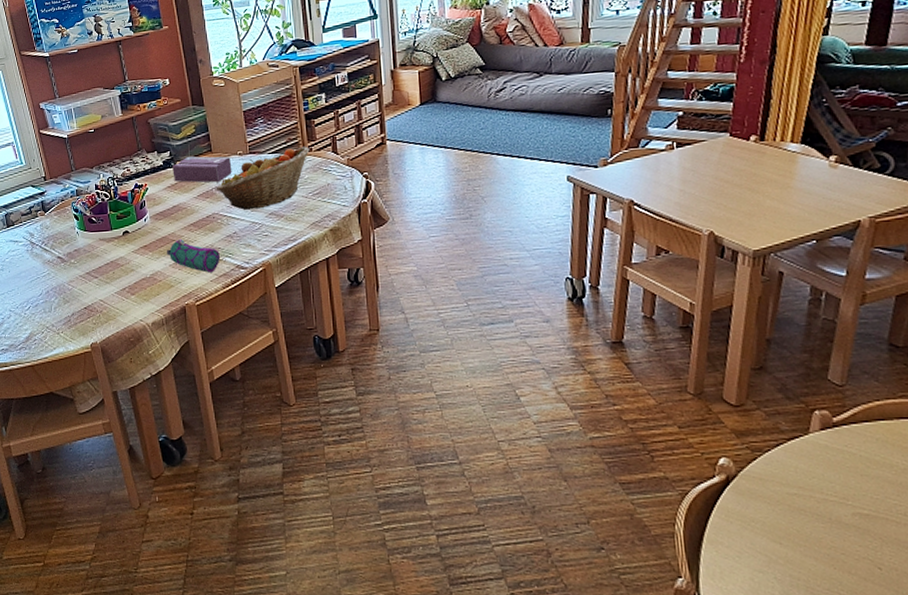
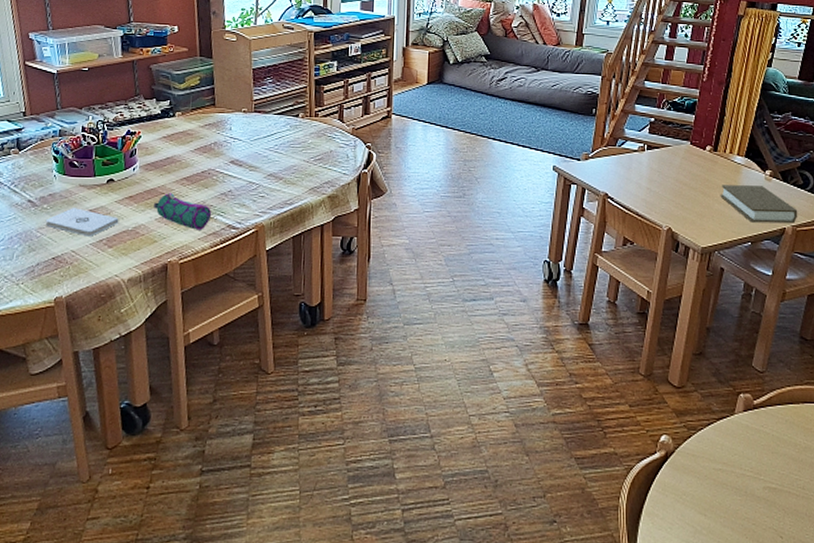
notepad: none [74,260,138,286] -> present [45,208,119,237]
tissue box: present [172,156,232,183] -> none [170,108,235,138]
fruit basket: present [216,146,310,210] -> none [215,111,316,169]
book: none [771,174,877,216] -> present [720,185,798,223]

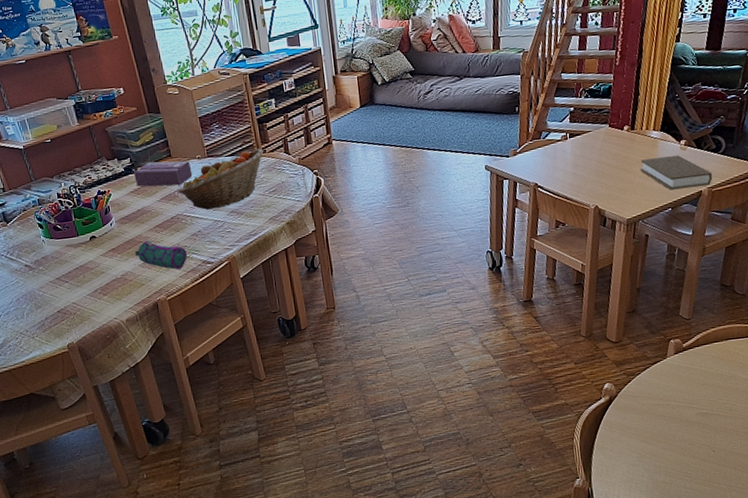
notepad: present [45,208,119,237] -> none [44,265,108,289]
tissue box: none [170,108,235,138] -> present [134,161,193,187]
fruit basket: none [215,111,316,169] -> present [178,148,264,210]

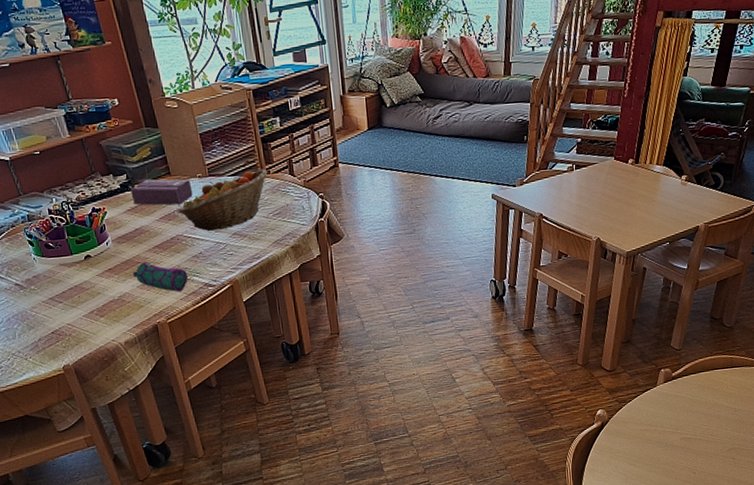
book: present [640,155,713,189] -> none [641,190,710,224]

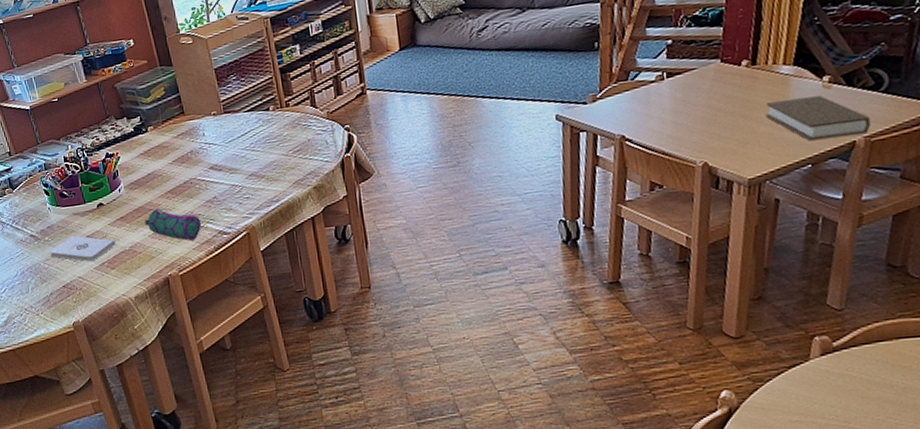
notepad: none [36,285,105,310] -> present [49,236,116,262]
tissue box: present [130,179,193,206] -> none [144,118,207,148]
fruit basket: present [178,168,268,231] -> none [191,101,287,173]
book: none [641,190,710,224] -> present [765,96,872,140]

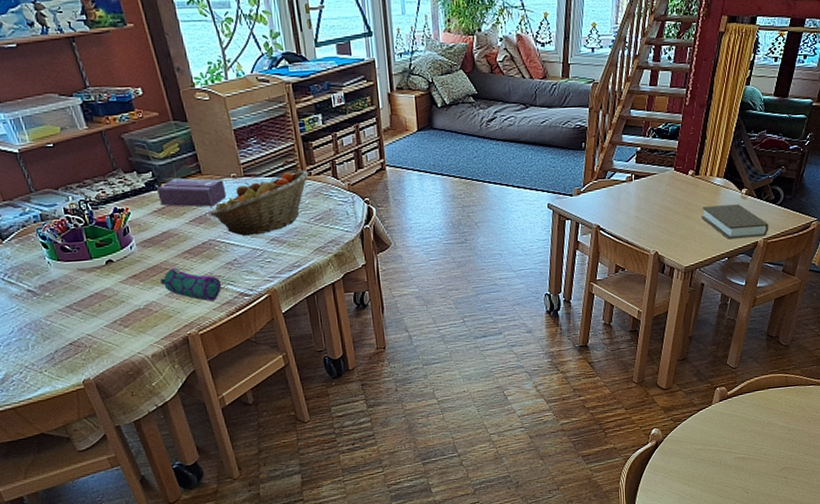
notepad: present [49,236,116,262] -> none [51,292,129,320]
tissue box: none [144,118,207,148] -> present [157,178,227,207]
fruit basket: none [191,101,287,173] -> present [210,170,309,236]

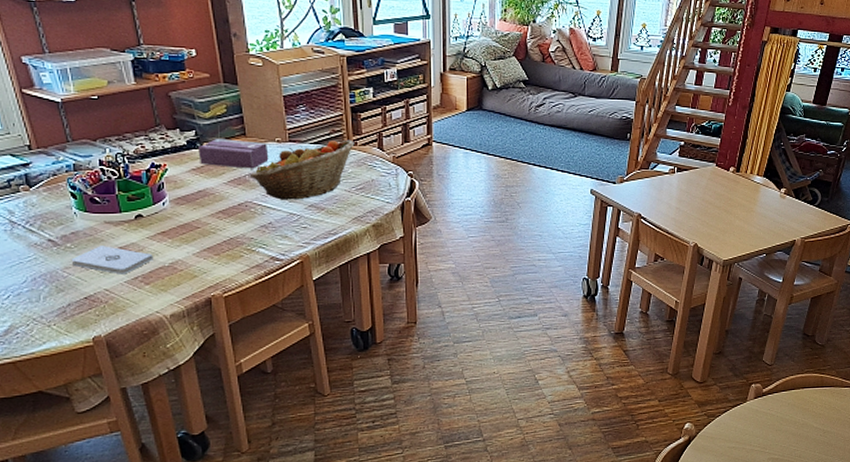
notepad: none [51,292,129,320] -> present [71,246,154,275]
pencil case: present [160,268,222,301] -> none [190,227,252,263]
book: present [701,204,769,238] -> none [740,203,807,235]

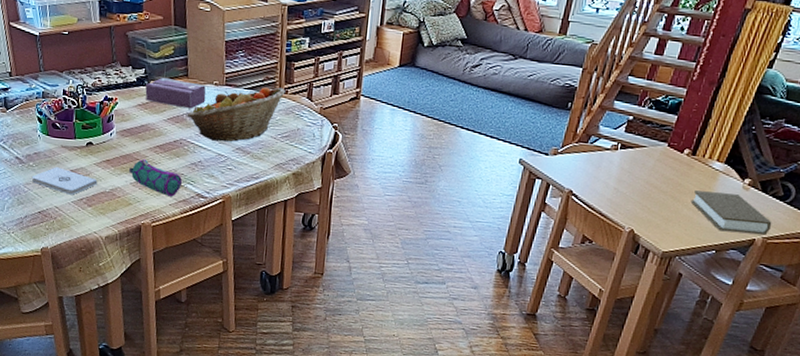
pencil case: none [190,227,252,263] -> present [129,159,182,197]
book: none [740,203,807,235] -> present [690,190,772,234]

